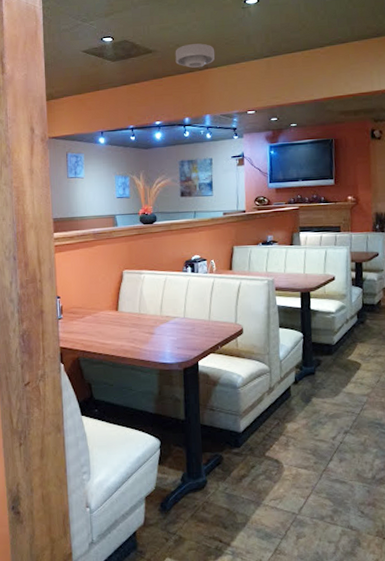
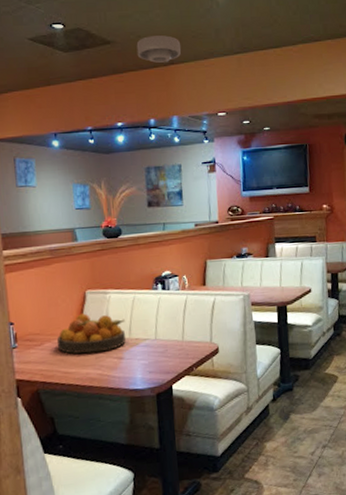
fruit bowl: none [96,291,157,328] -> present [56,313,126,354]

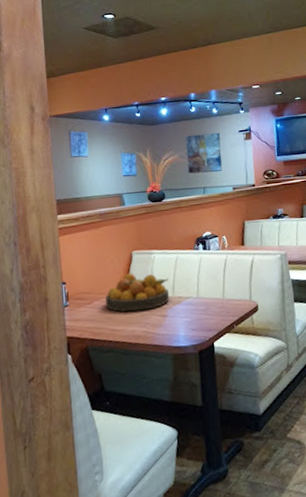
ceiling light: present [136,35,181,63] -> none [178,20,218,44]

